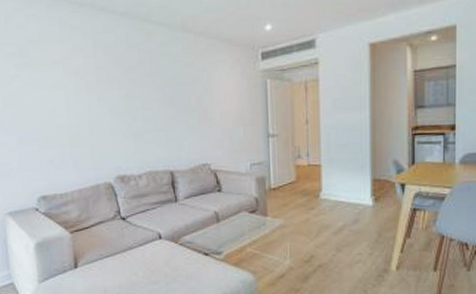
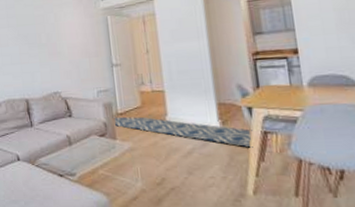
rug: none [264,192,403,225] -> present [112,116,253,148]

